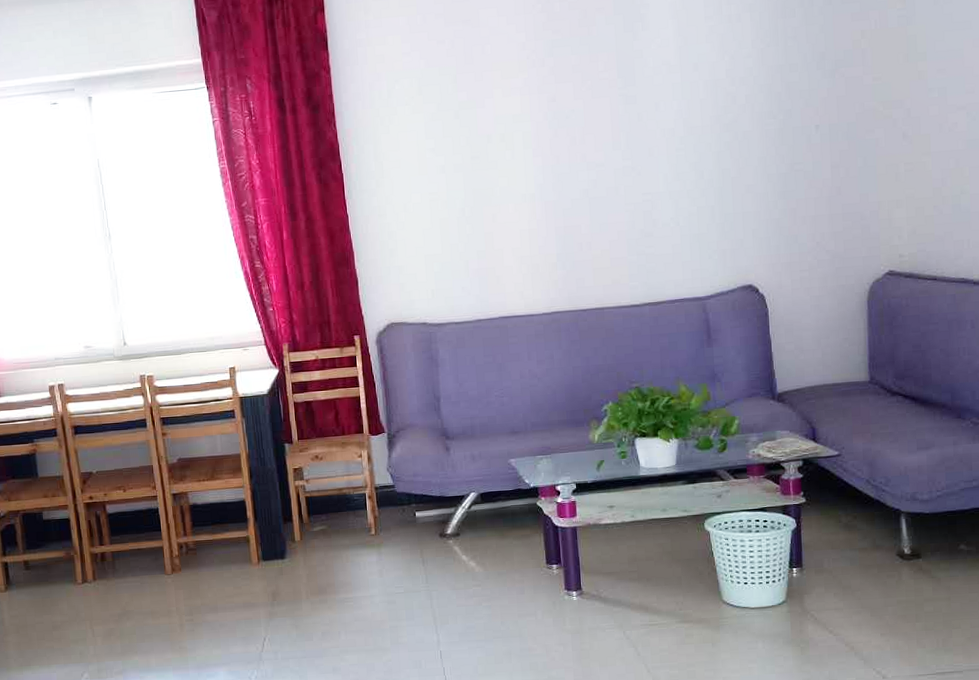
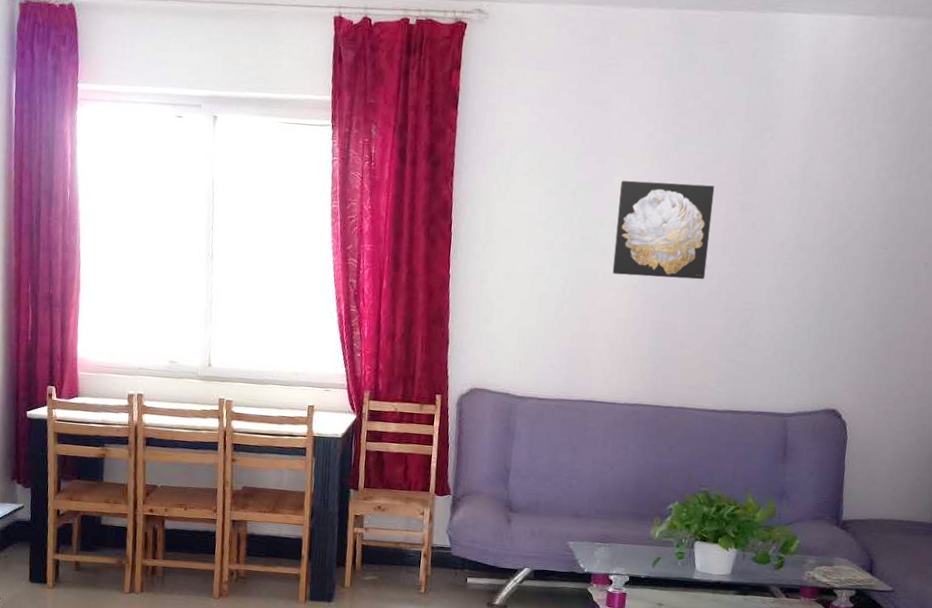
wall art: none [501,84,601,187] -> present [612,180,715,280]

